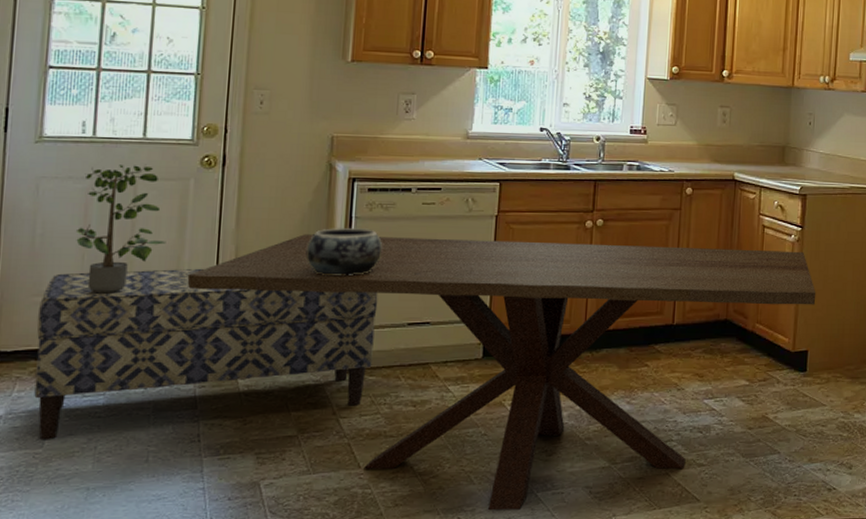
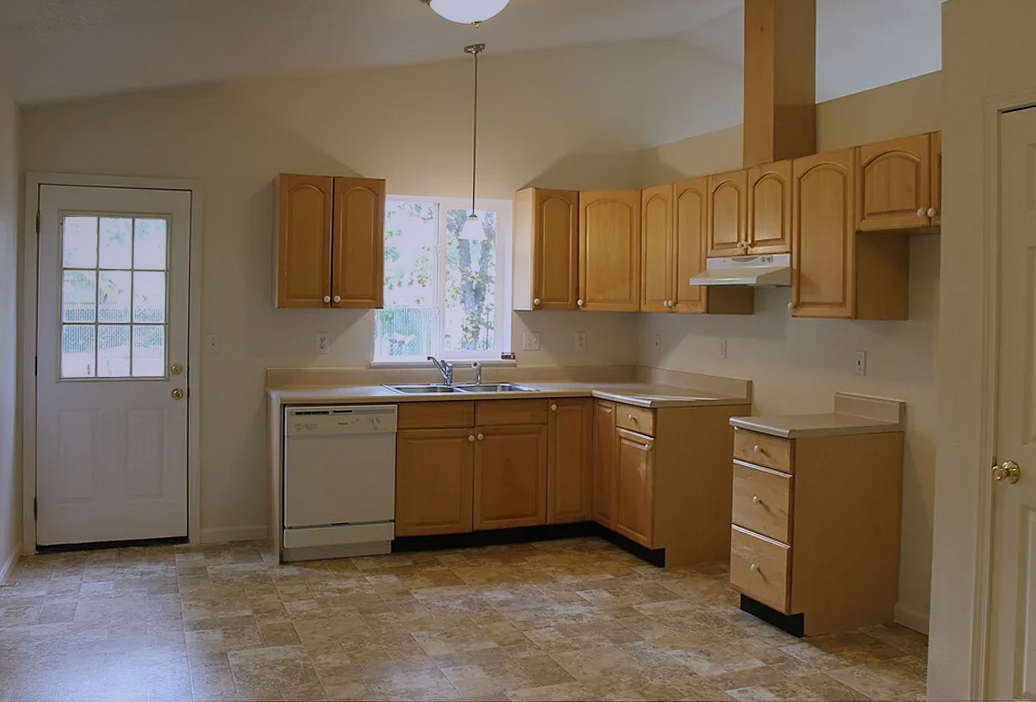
bench: present [34,268,378,441] -> none [64,479,308,615]
potted plant: present [75,164,166,294] -> none [87,397,150,500]
dining table: present [187,234,816,511] -> none [167,451,670,682]
decorative bowl: present [305,228,383,277] -> none [251,445,309,485]

